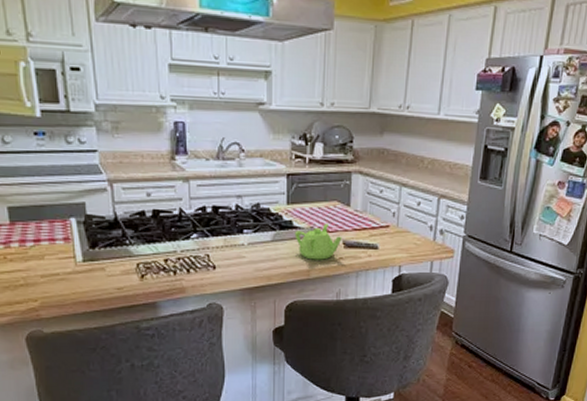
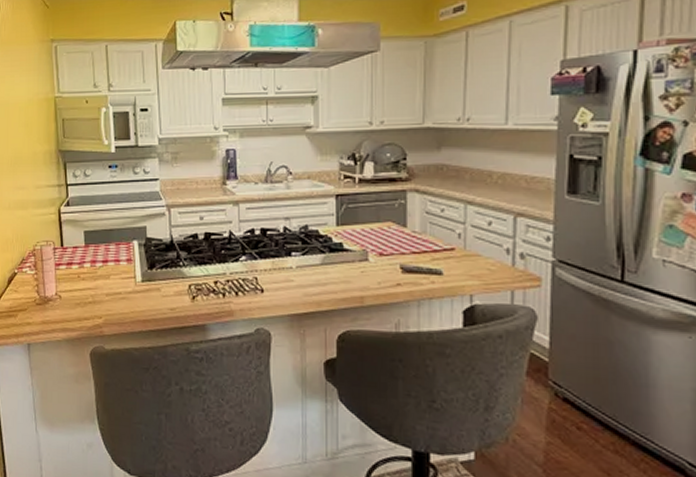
teapot: present [294,224,342,260] -> none [345,246,399,286]

